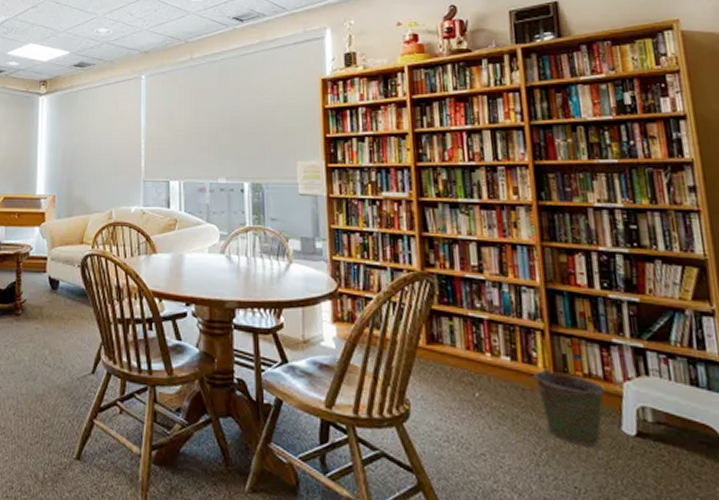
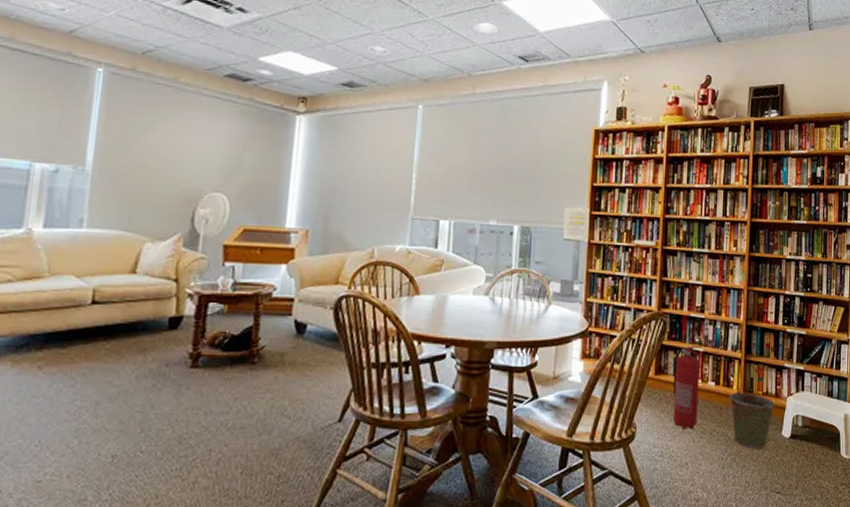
fire extinguisher: none [450,312,492,413] -> present [672,346,703,430]

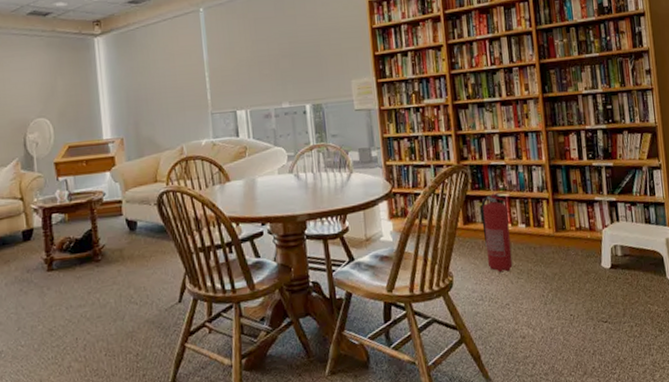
bucket: present [727,390,775,449] -> none [540,228,591,283]

